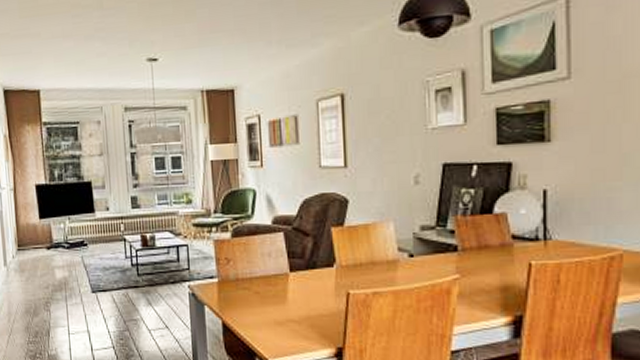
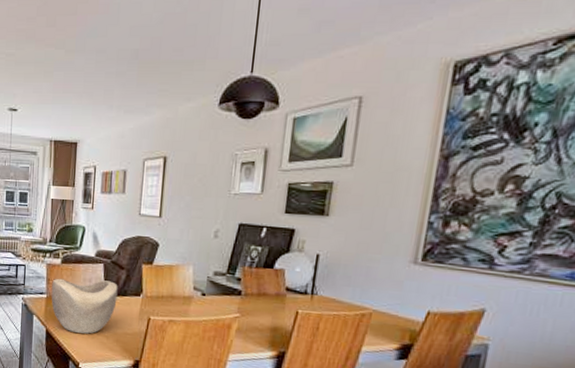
decorative bowl: none [223,252,306,321] -> present [51,278,118,334]

